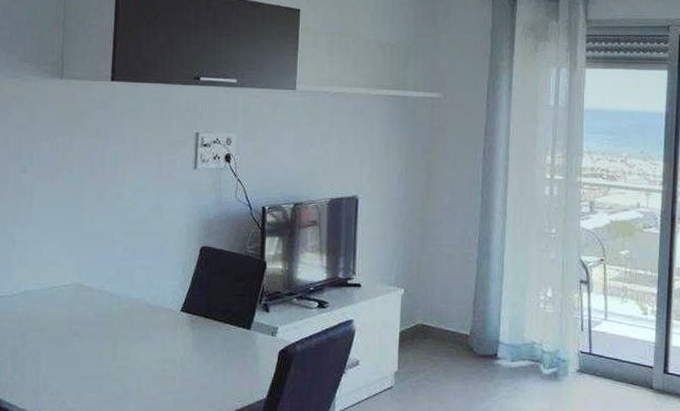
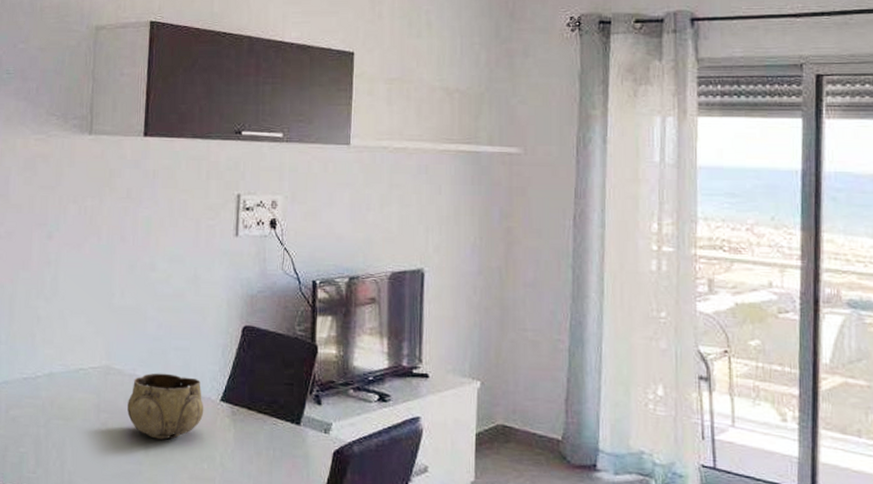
decorative bowl: none [97,288,166,346] -> present [127,373,204,440]

